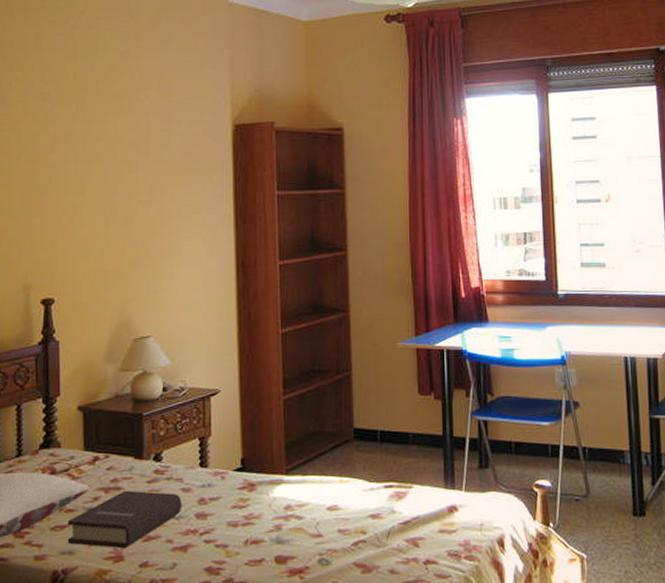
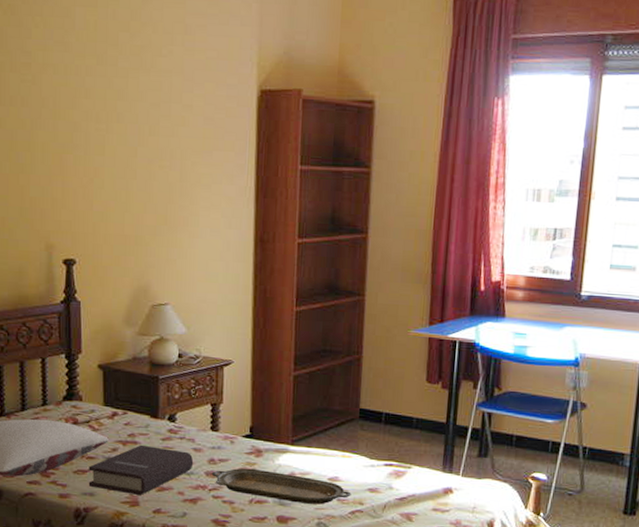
serving tray: none [202,505,353,539] -> present [211,468,351,505]

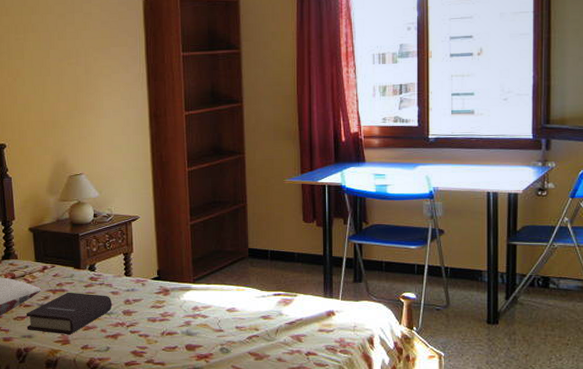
serving tray: present [211,468,351,505] -> none [128,305,247,333]

